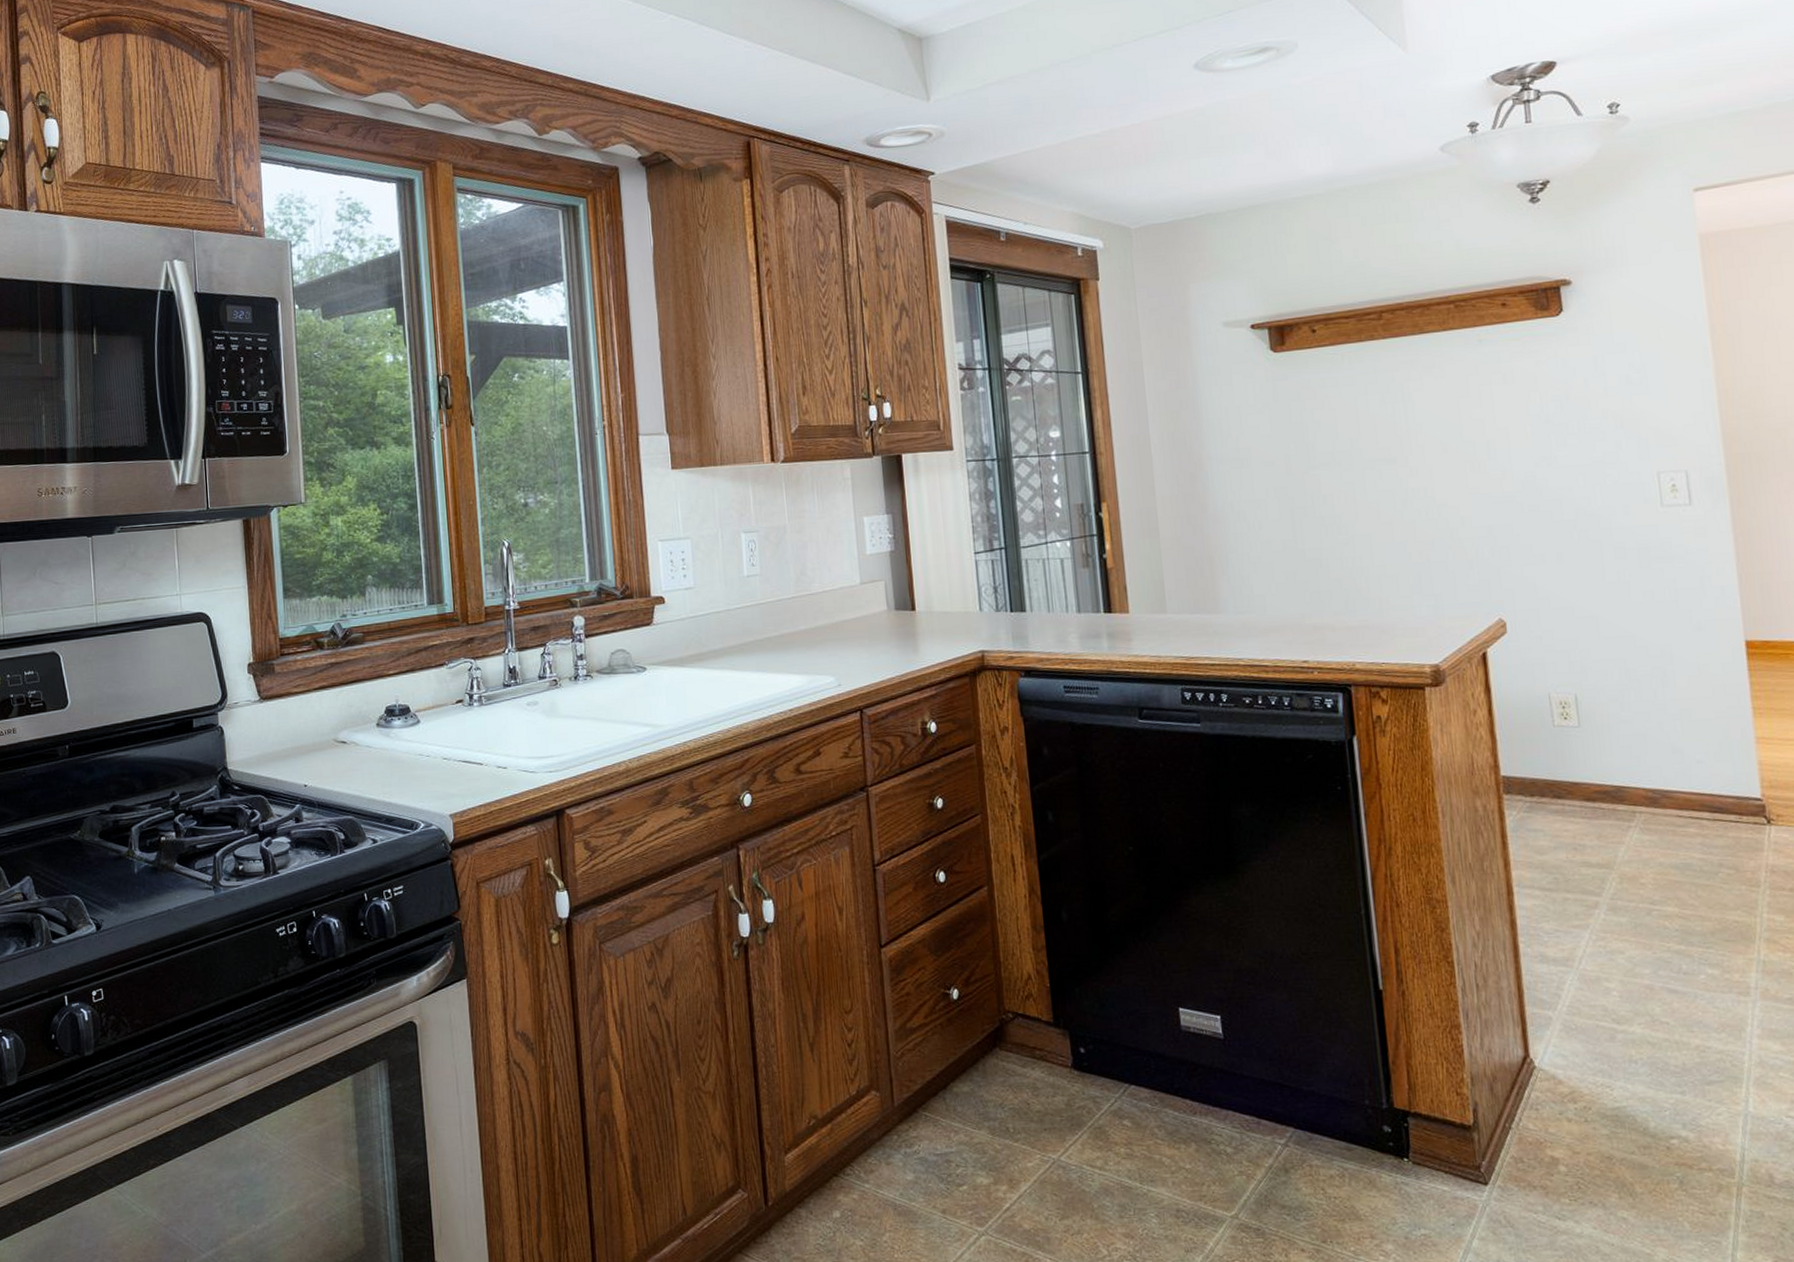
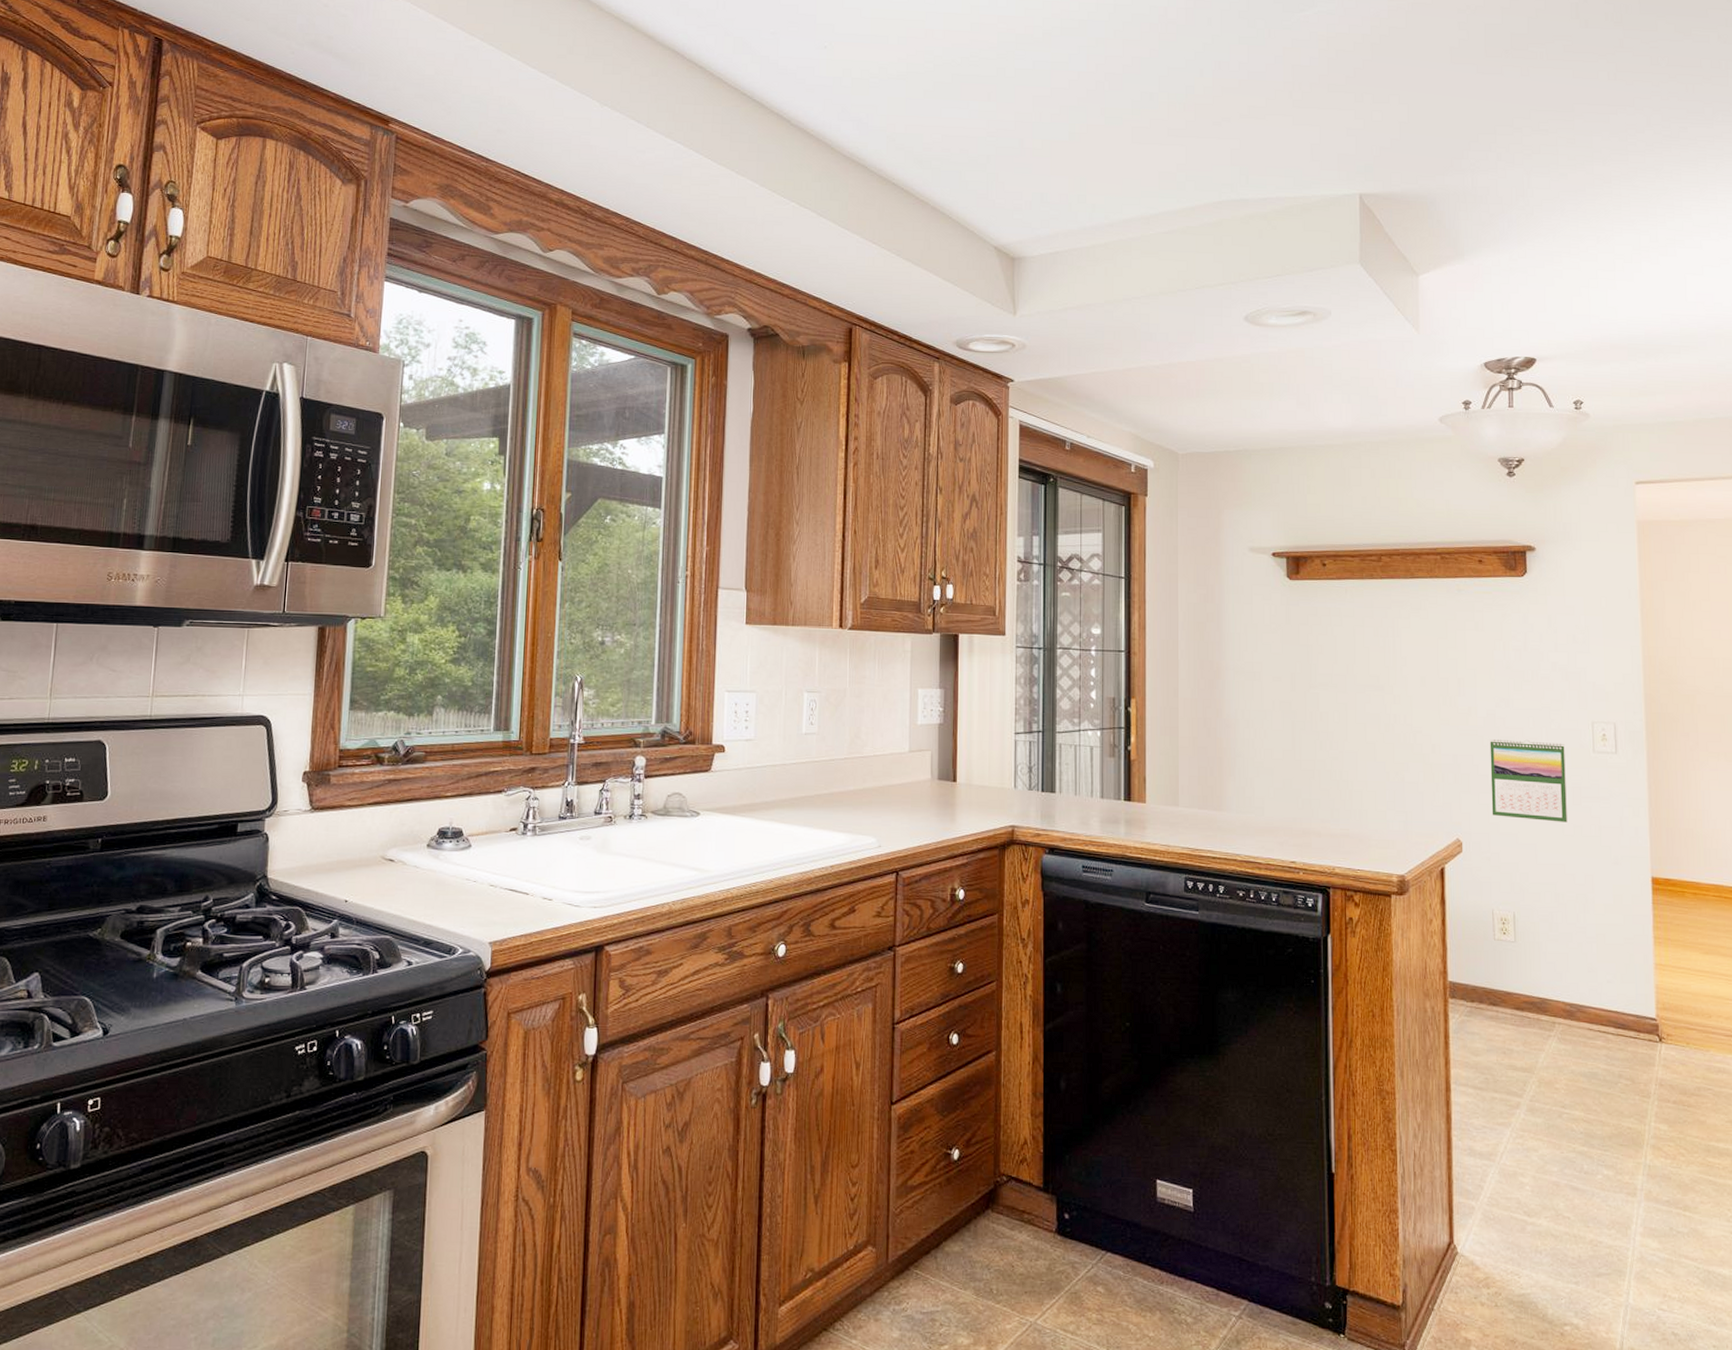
calendar: none [1531,500,1634,590] -> present [1490,739,1567,822]

